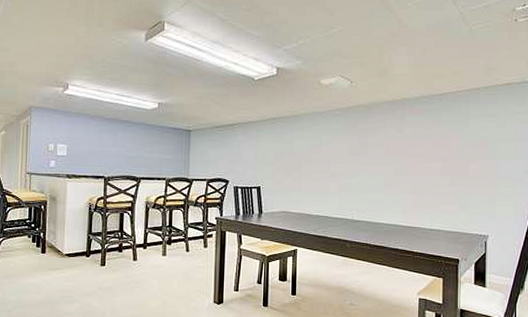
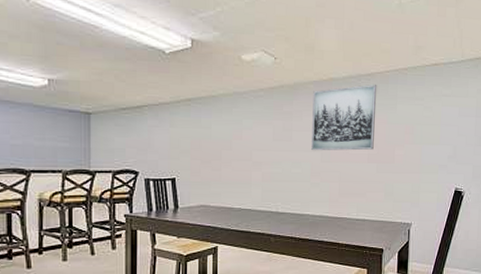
wall art: none [385,103,449,165] -> present [311,84,377,151]

